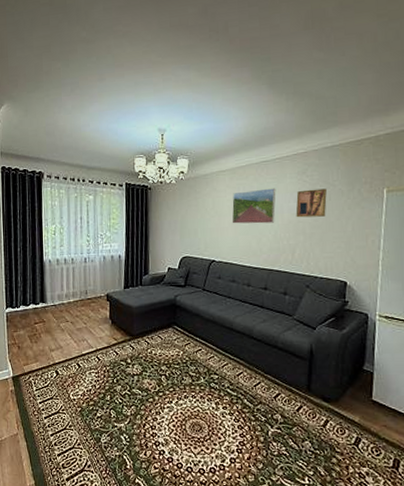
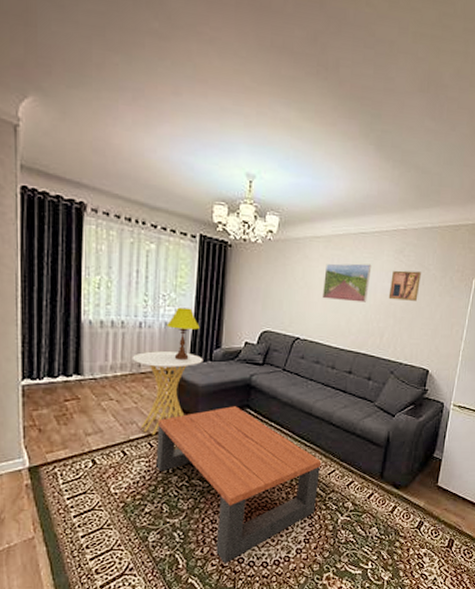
side table: none [80,280,135,351] -> present [132,351,204,436]
coffee table: none [103,324,247,467] -> present [156,406,322,563]
table lamp: none [105,243,131,287] -> present [167,307,200,361]

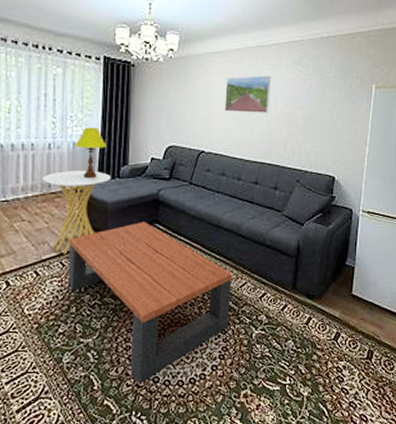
wall art: present [388,270,421,301] -> none [290,80,320,109]

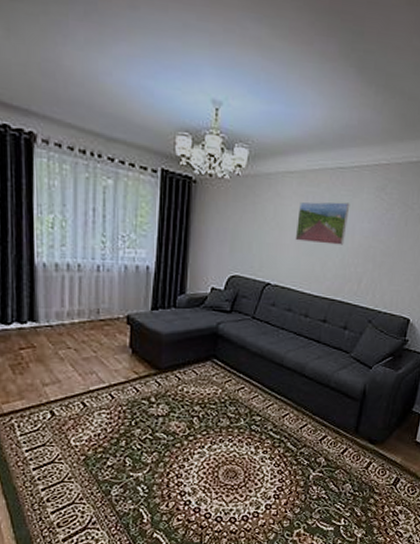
side table: present [42,171,111,255] -> none [90,297,167,387]
coffee table: present [68,222,233,383] -> none [118,356,293,518]
table lamp: present [75,127,107,179] -> none [127,249,162,307]

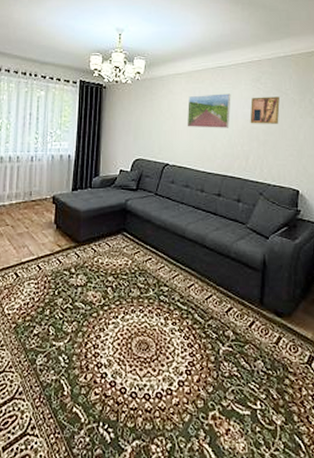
wall art: none [368,209,404,244] -> present [250,96,280,124]

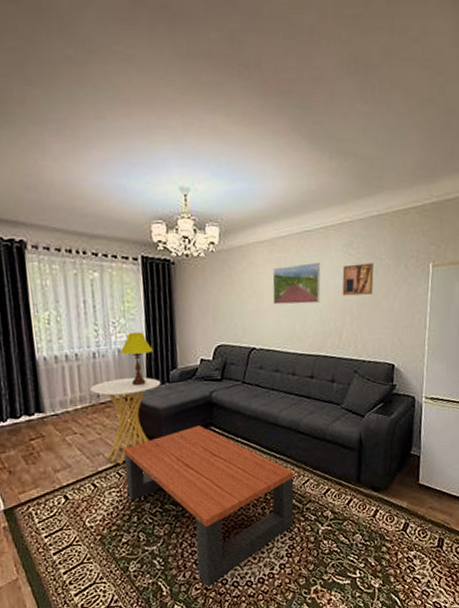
side table: none [25,181,84,259] -> present [90,378,161,465]
coffee table: none [44,230,198,393] -> present [124,425,295,586]
table lamp: none [53,142,81,189] -> present [120,332,153,386]

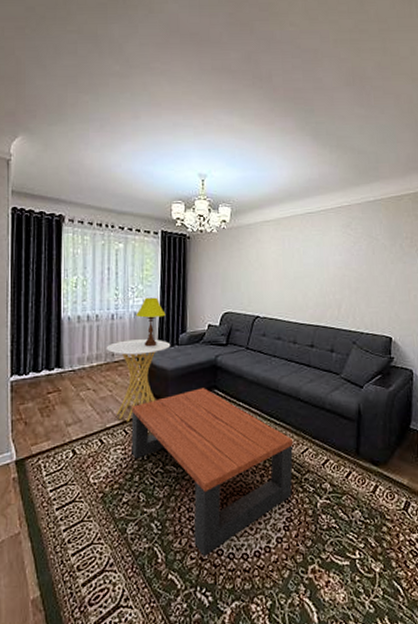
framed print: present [272,262,321,305] -> none [276,240,322,278]
wall art: present [342,263,374,296] -> none [341,242,371,272]

